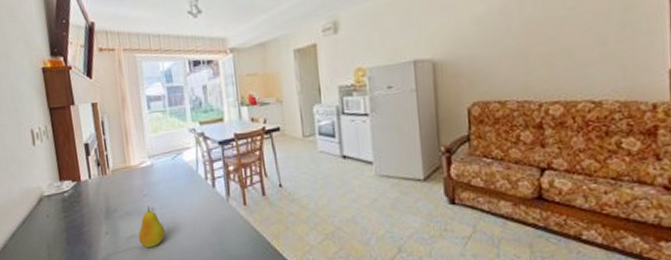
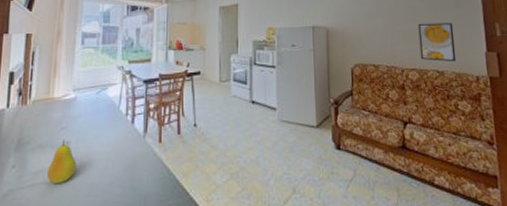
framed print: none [564,34,623,89] -> present [418,23,457,62]

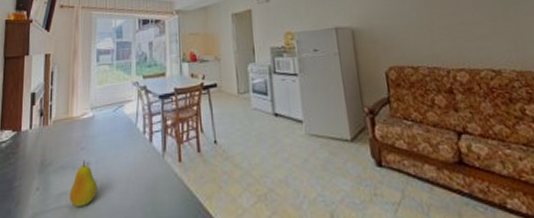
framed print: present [418,23,457,62] -> none [460,12,516,59]

